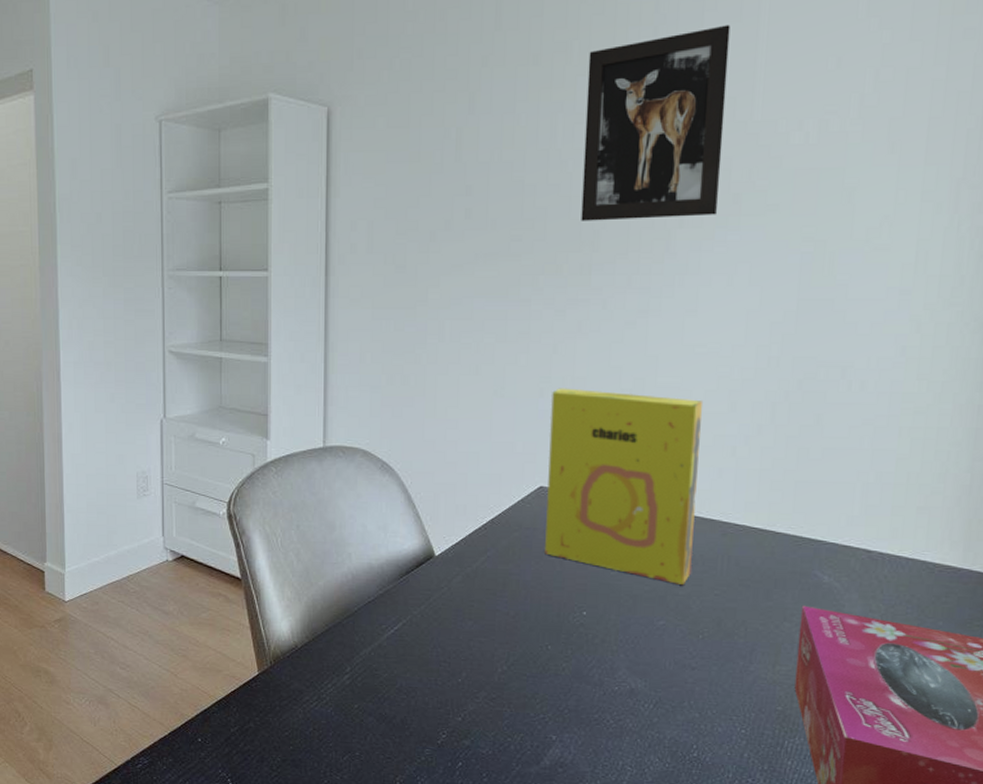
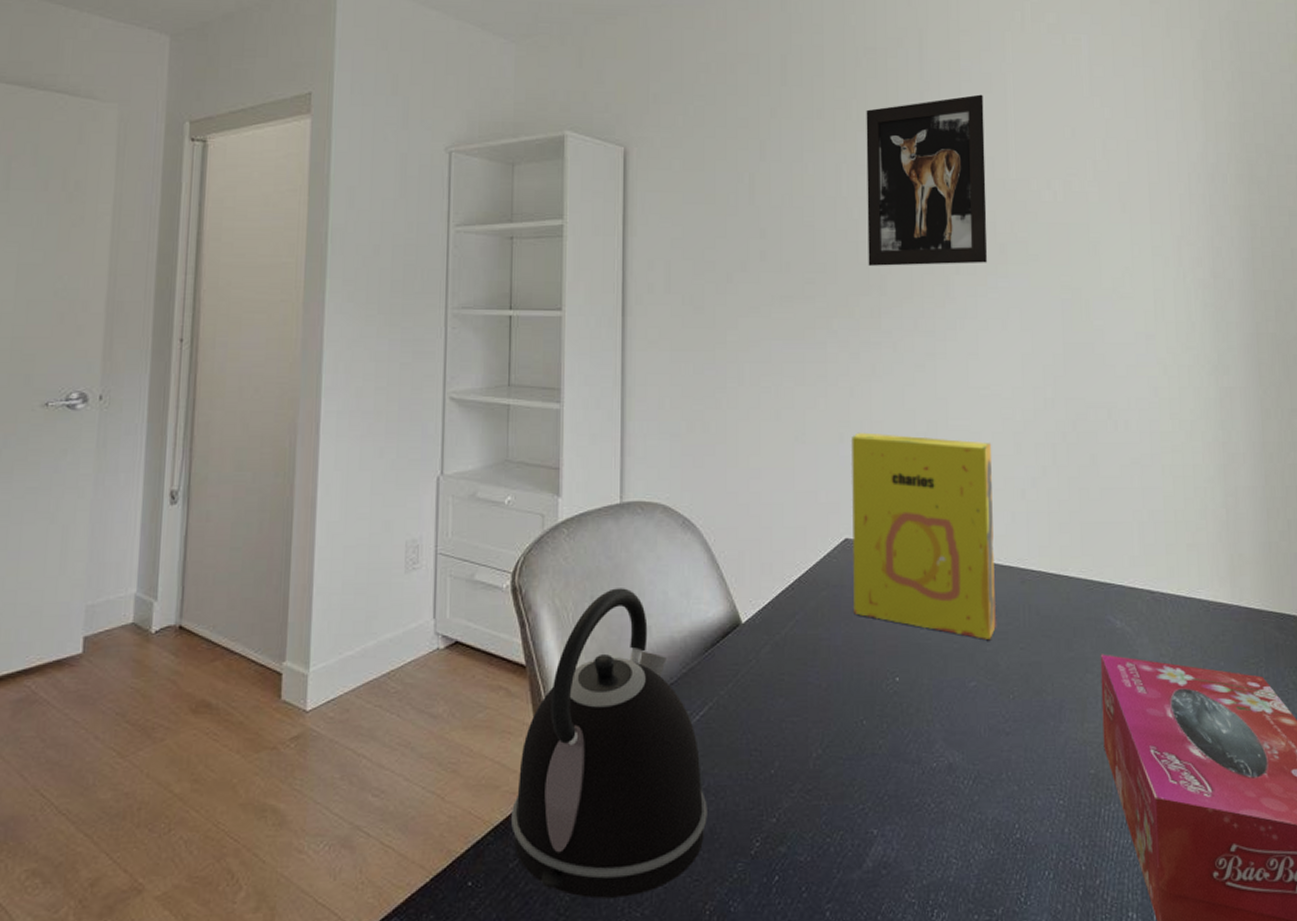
kettle: none [231,520,400,764] -> present [510,588,707,899]

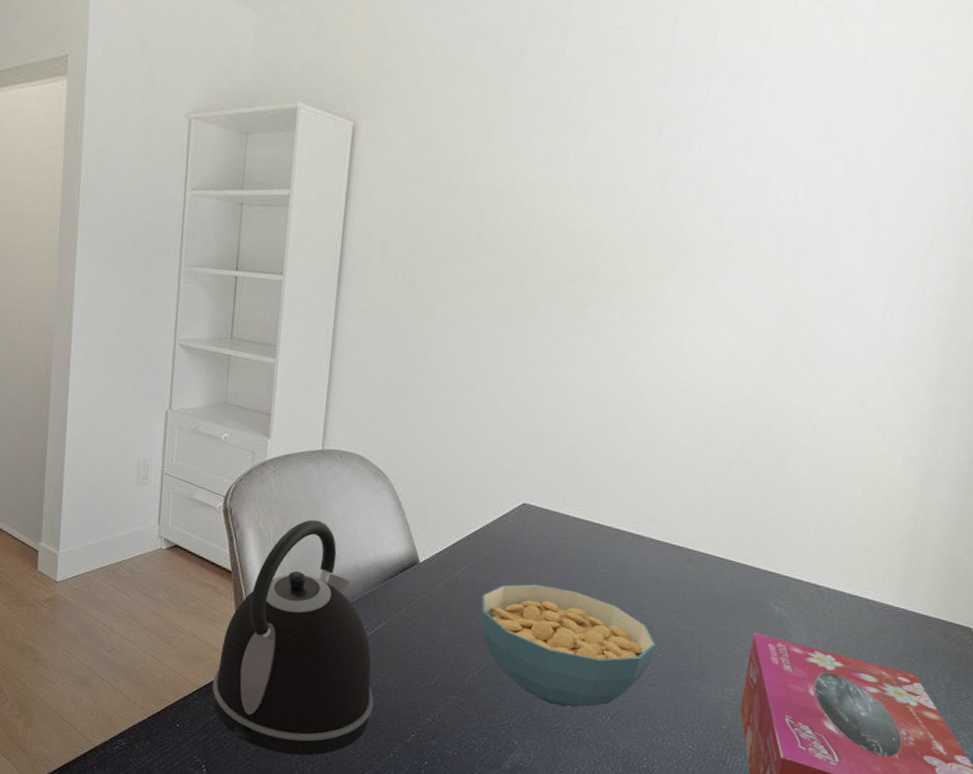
cereal bowl: none [815,632,1006,777] -> present [481,584,656,708]
cereal box: present [852,432,996,641] -> none [522,411,681,607]
wall art: present [866,94,988,266] -> none [583,82,736,261]

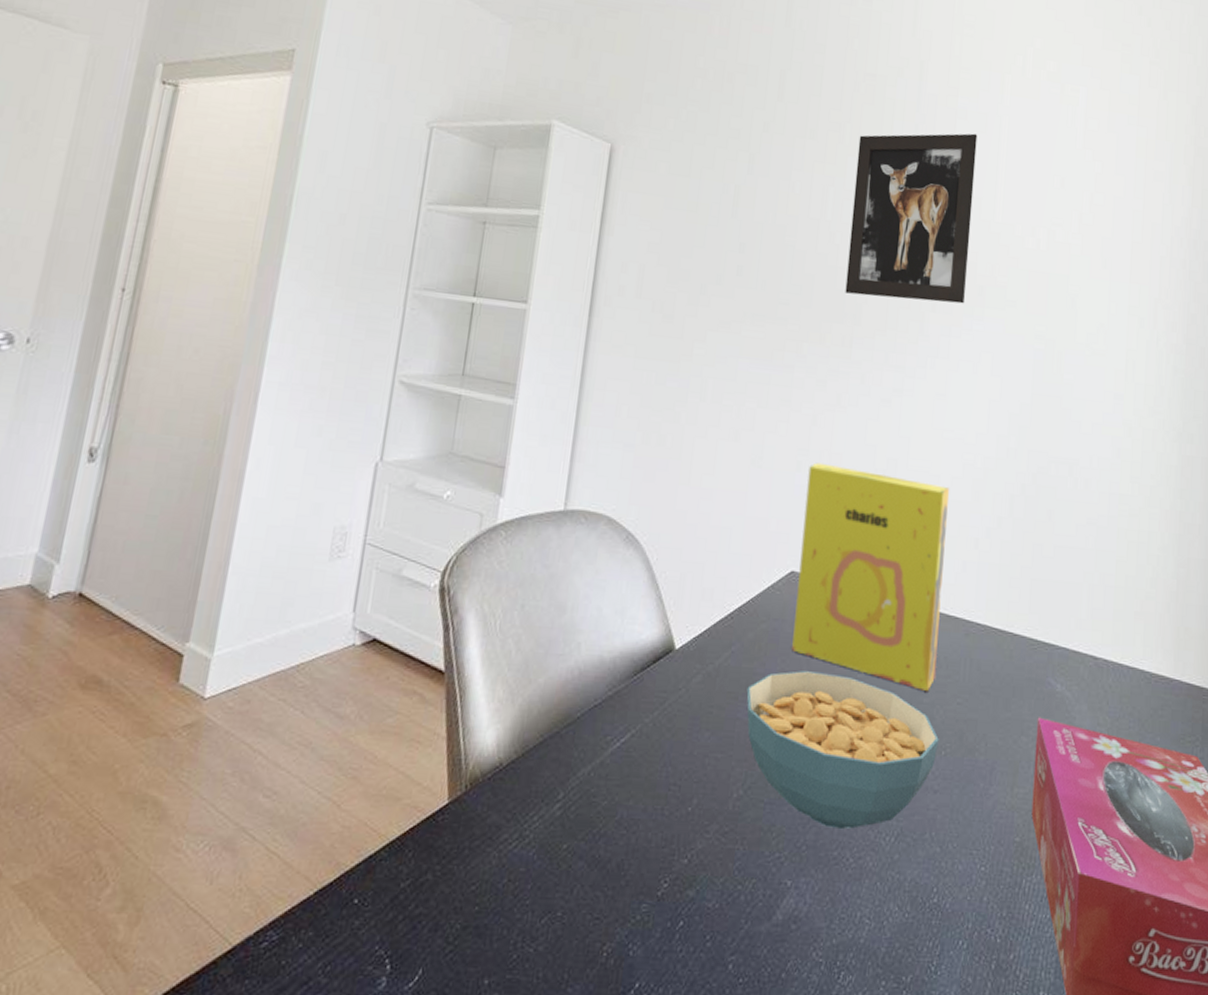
kettle: present [212,519,374,756] -> none [408,599,618,930]
cereal box: none [522,411,681,607] -> present [792,462,950,692]
wall art: none [583,82,736,261] -> present [845,133,978,304]

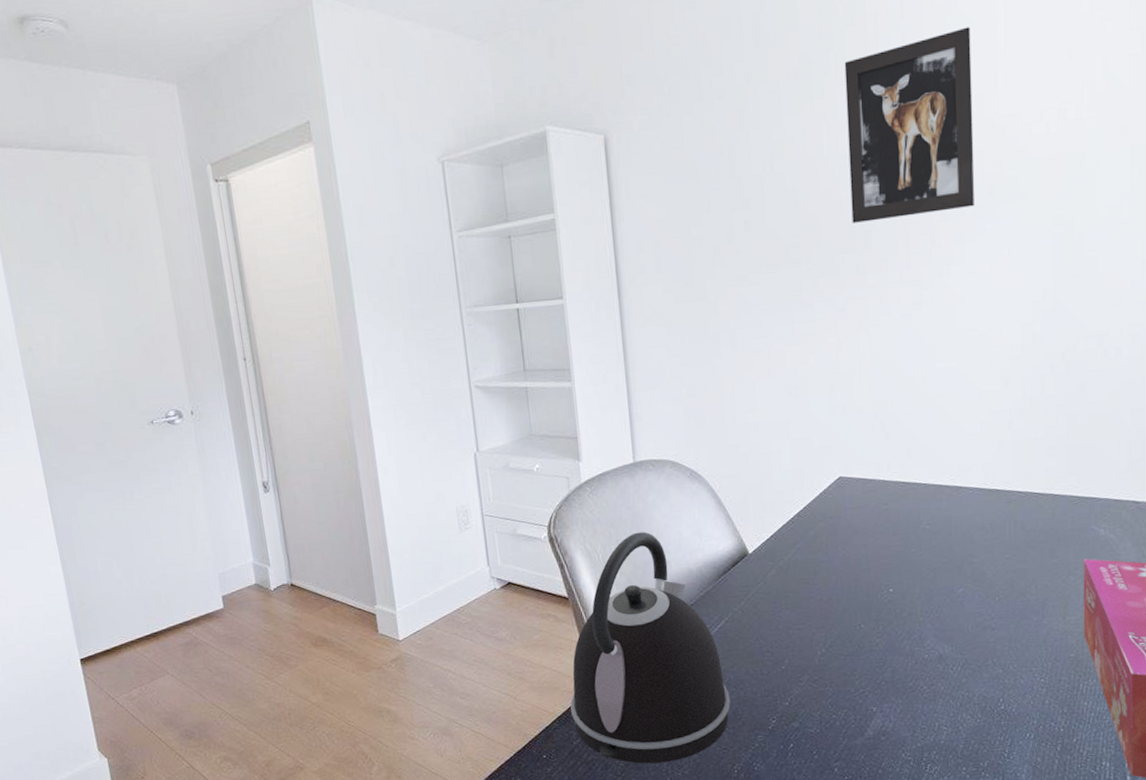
kettle: none [408,599,618,930] -> present [570,532,730,764]
cereal bowl: present [746,671,939,829] -> none [815,552,992,666]
cereal box: present [792,462,950,692] -> none [842,380,983,554]

